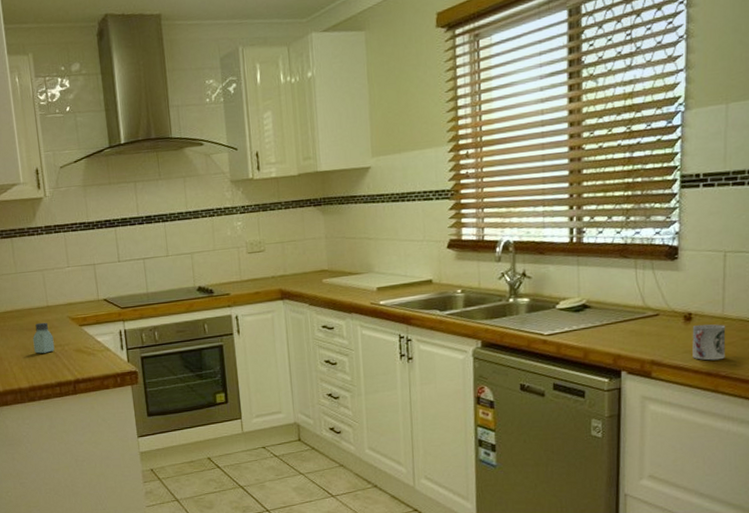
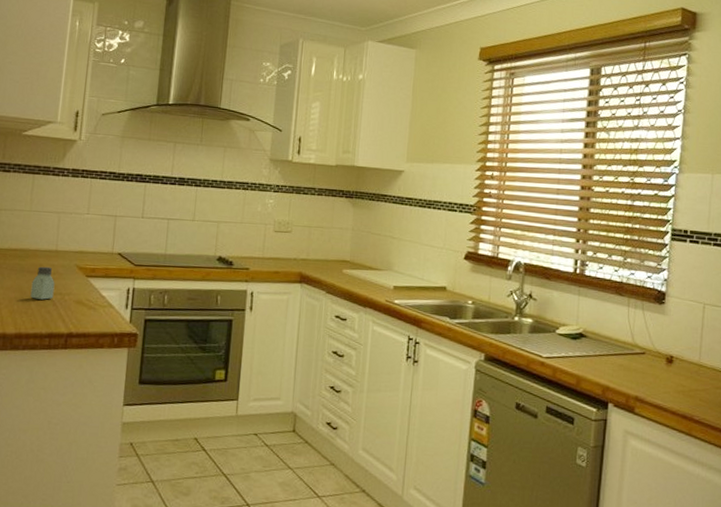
cup: present [692,324,726,361] -> none [671,368,701,405]

